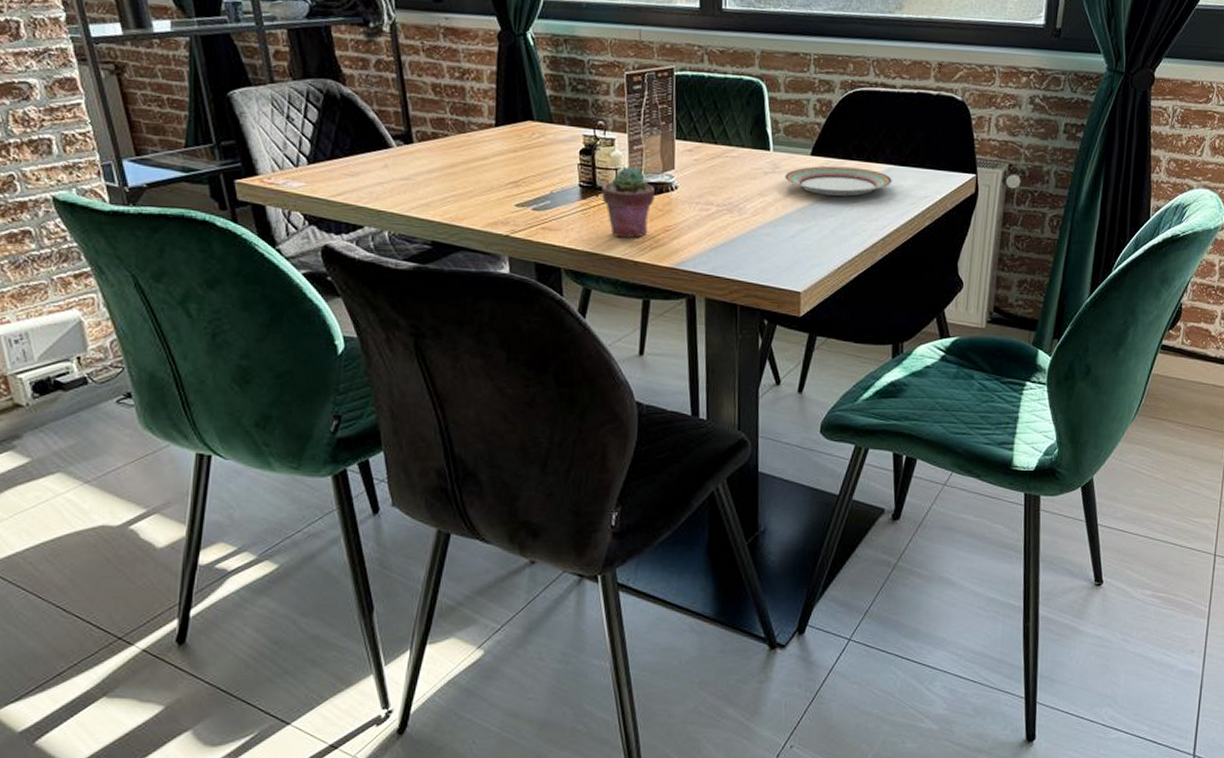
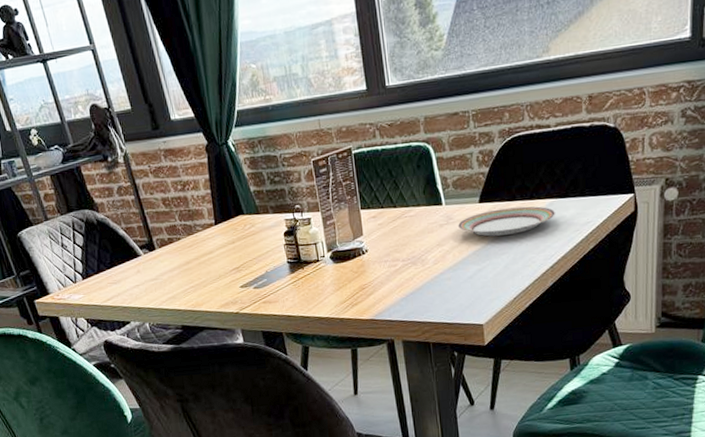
potted succulent: present [601,166,656,239] -> none [306,239,351,301]

